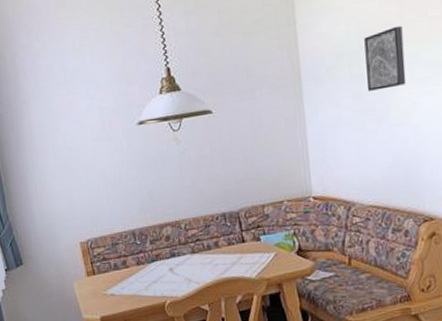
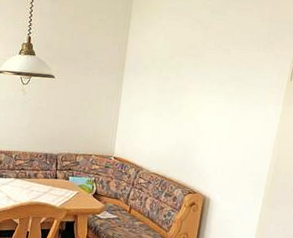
wall art: present [364,25,406,91] -> none [169,49,203,92]

